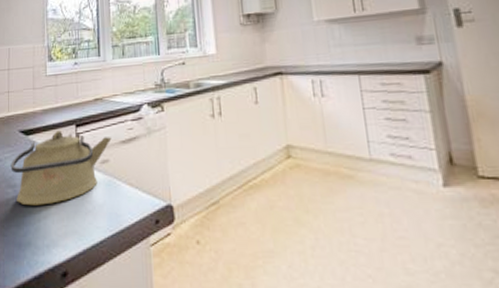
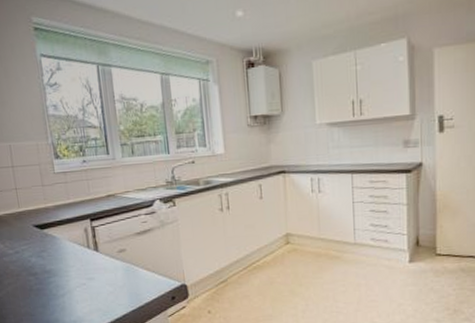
kettle: present [10,131,112,206] -> none [28,225,127,290]

